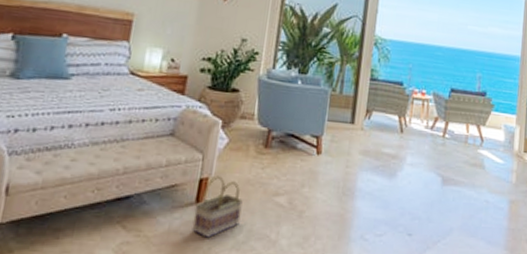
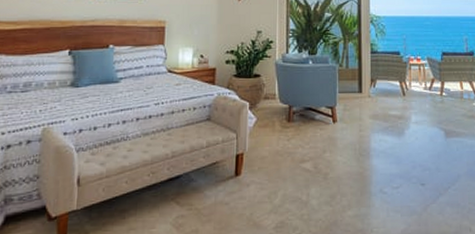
basket: present [192,175,243,238] -> none [235,150,275,205]

